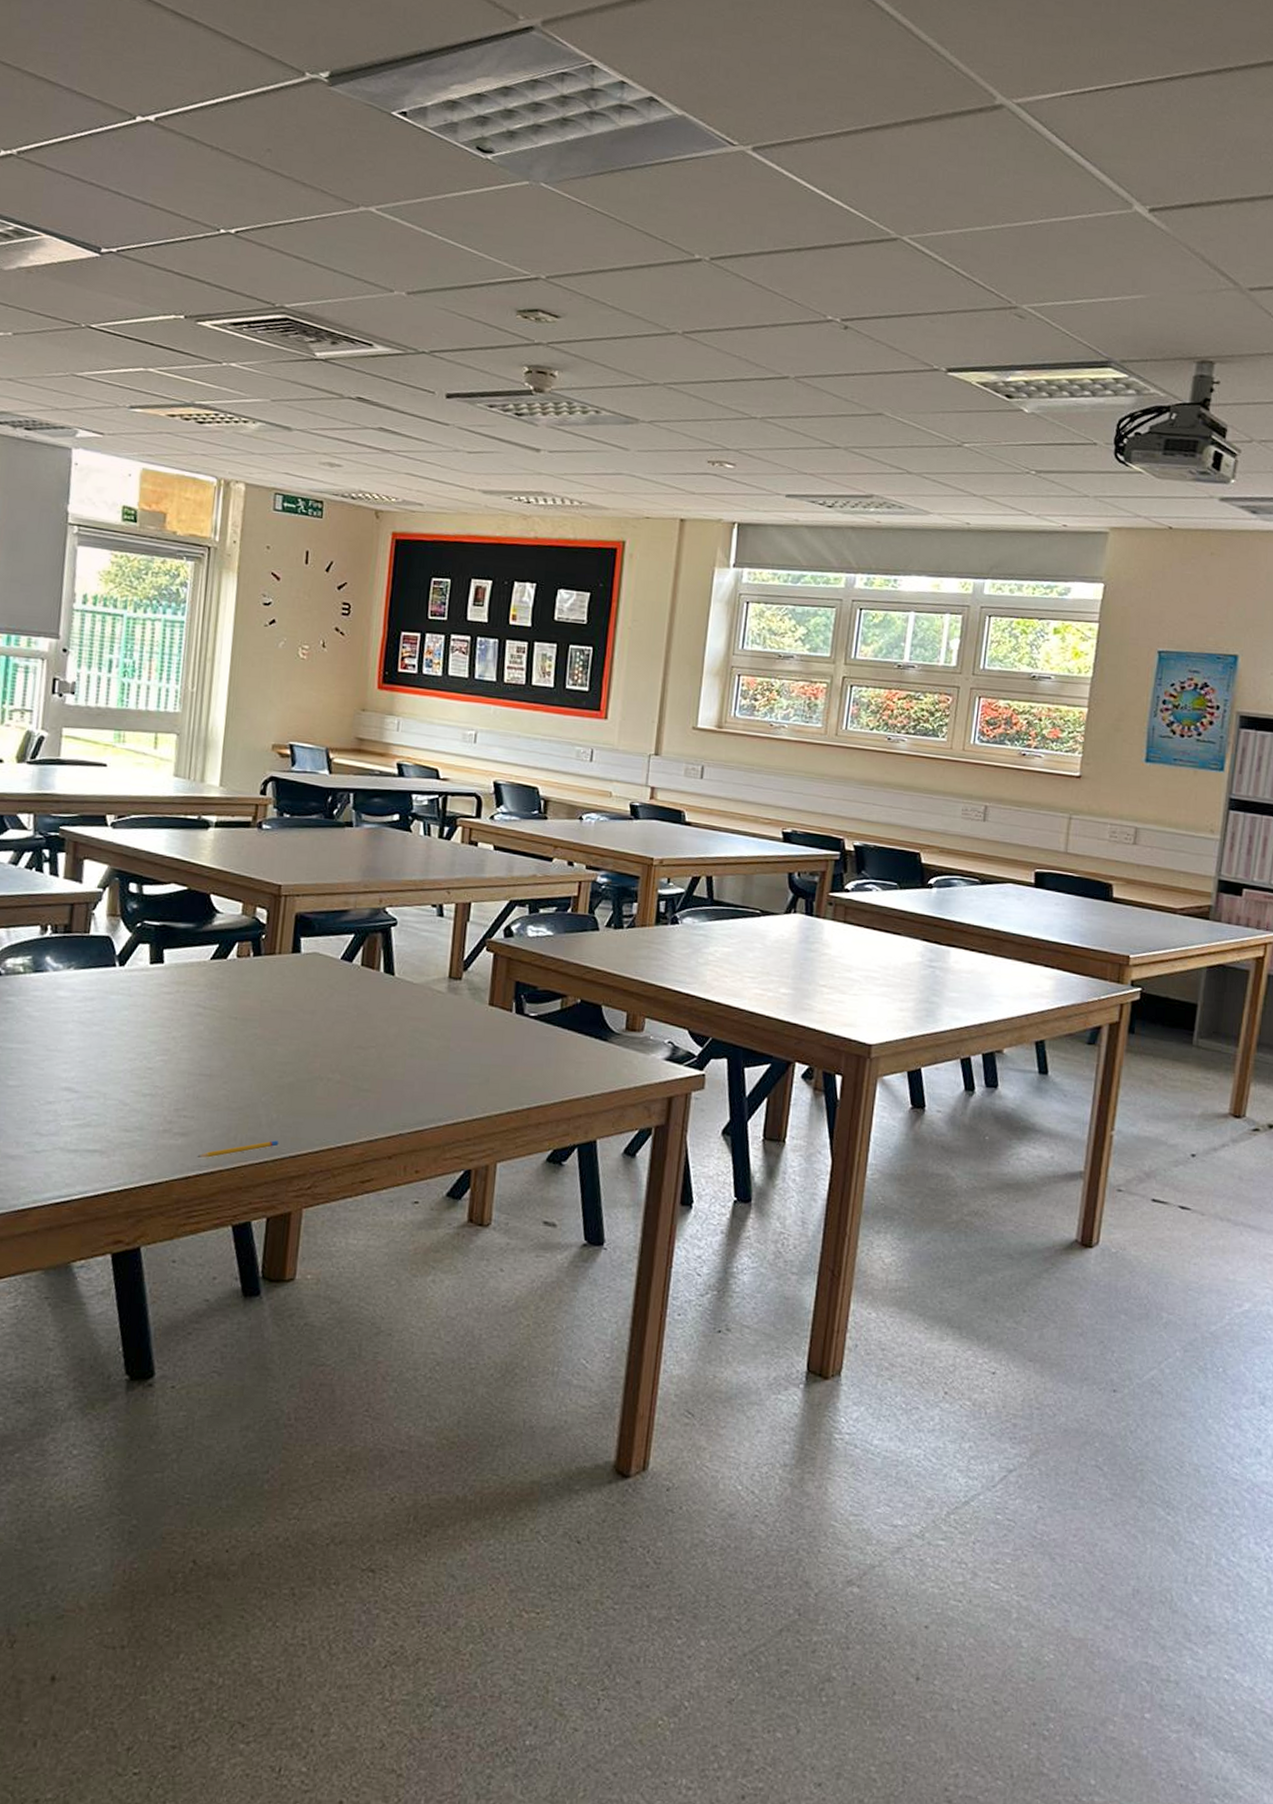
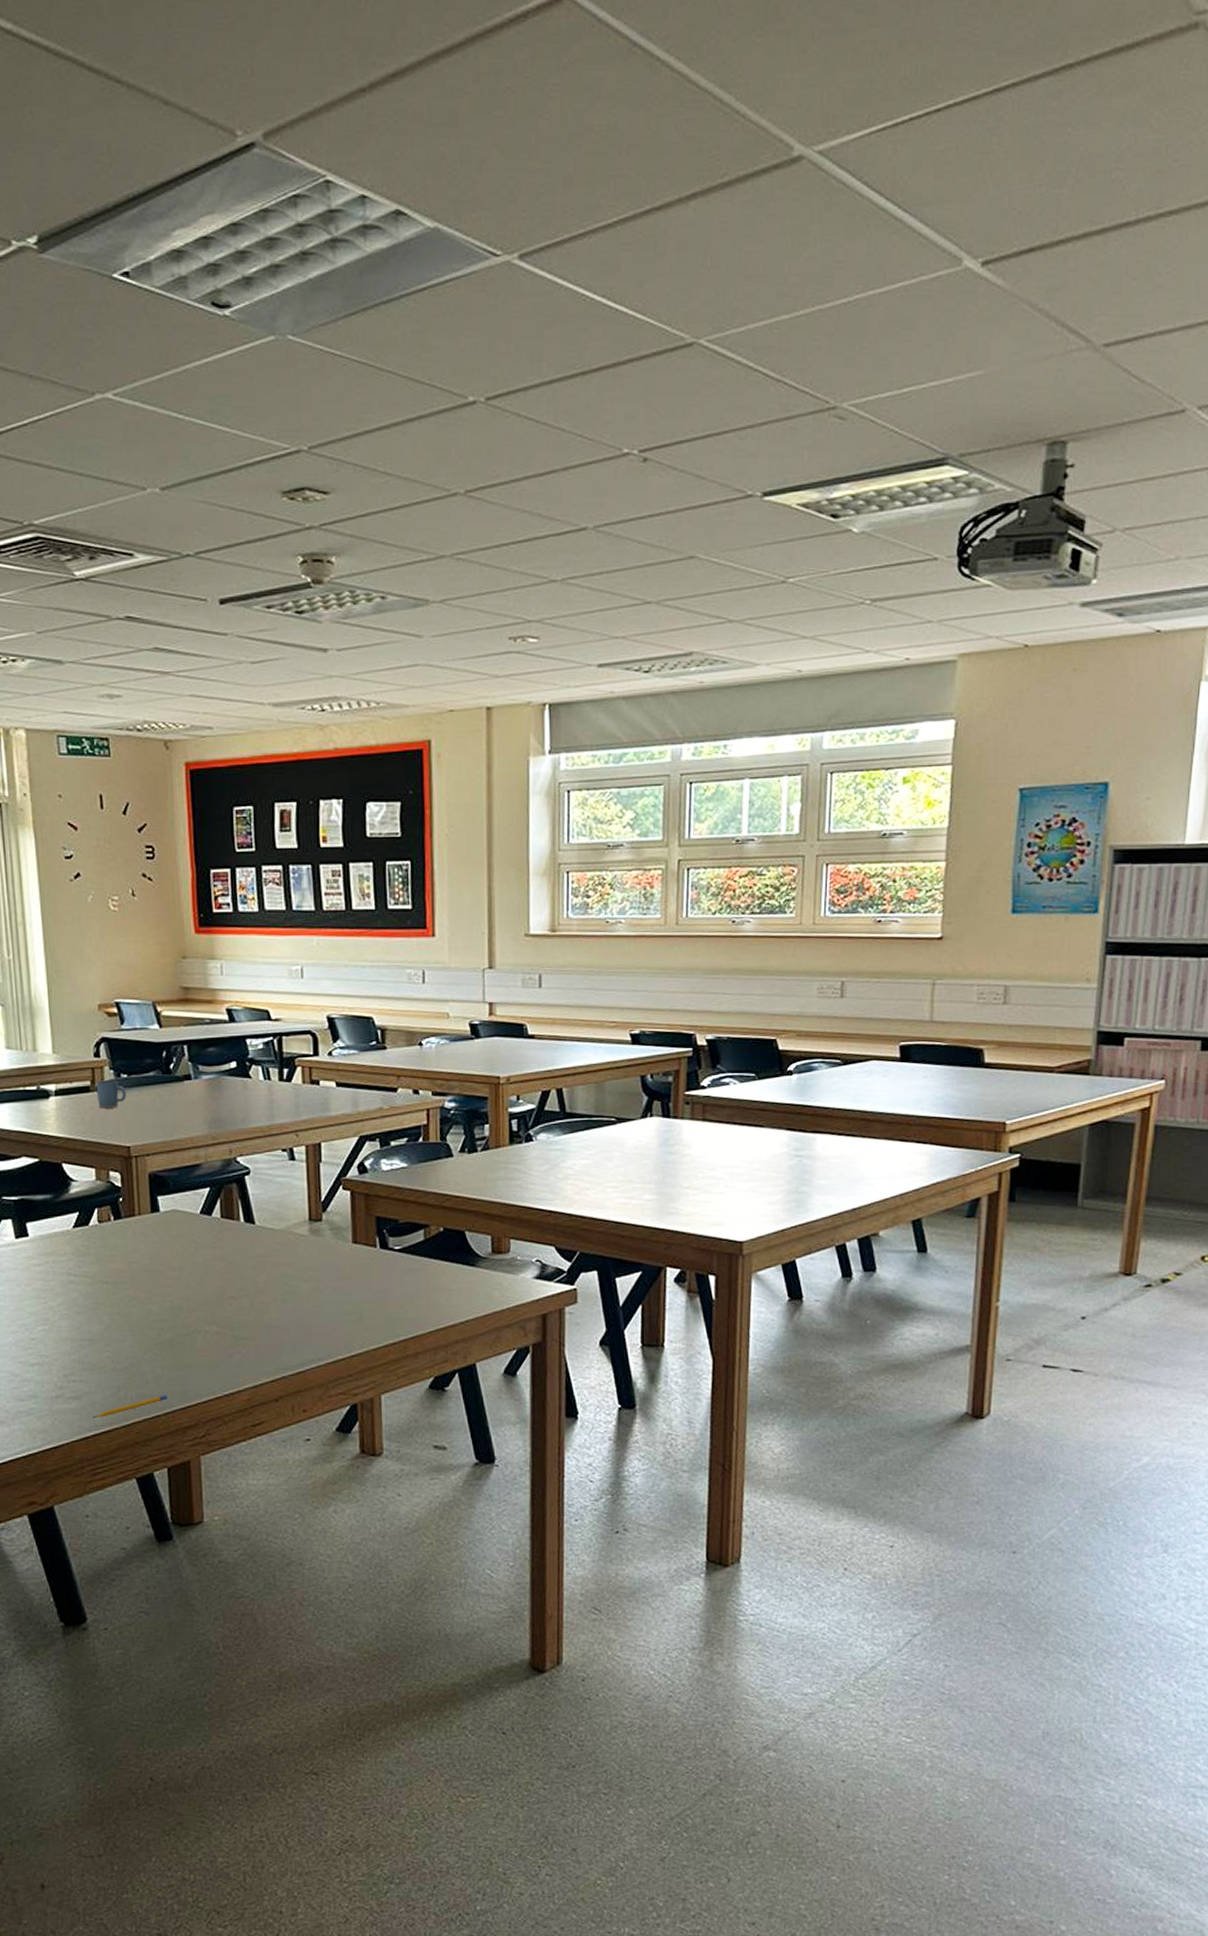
mug: none [256,817,286,846] -> present [96,1080,126,1109]

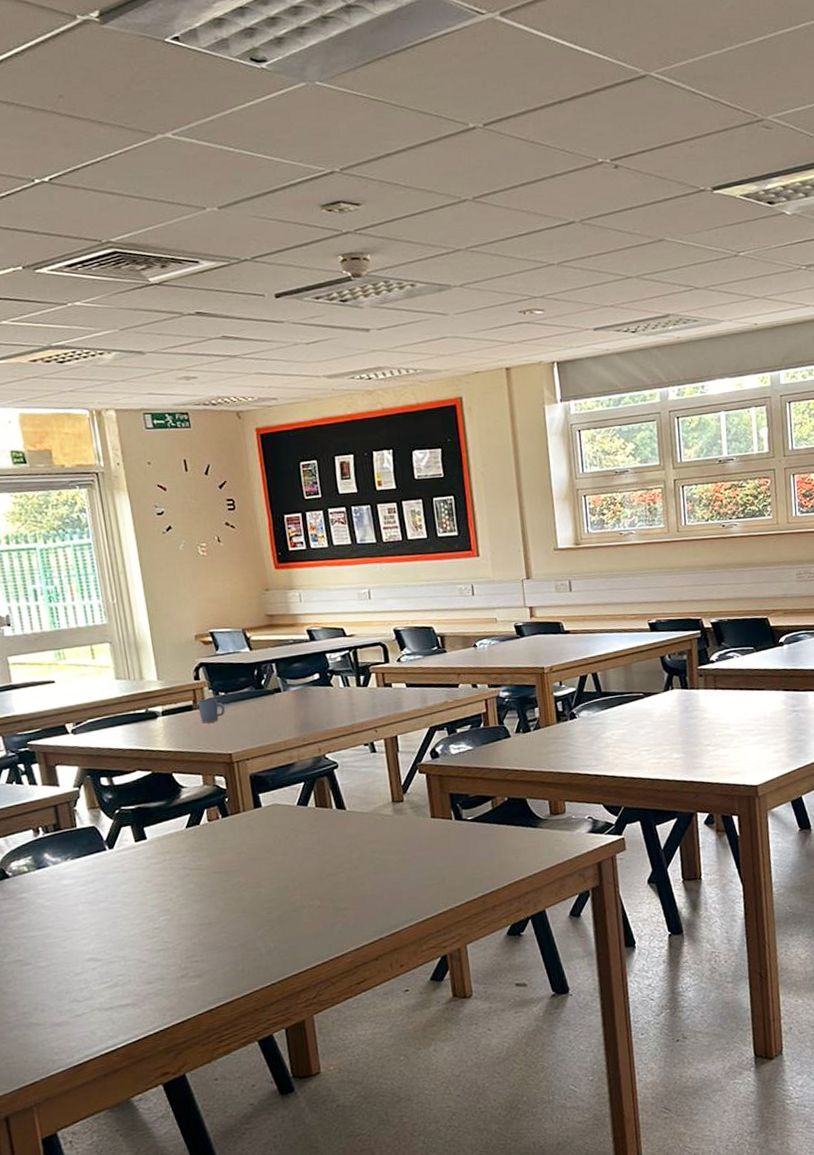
pencil: present [92,1395,168,1418] -> none [215,965,281,992]

